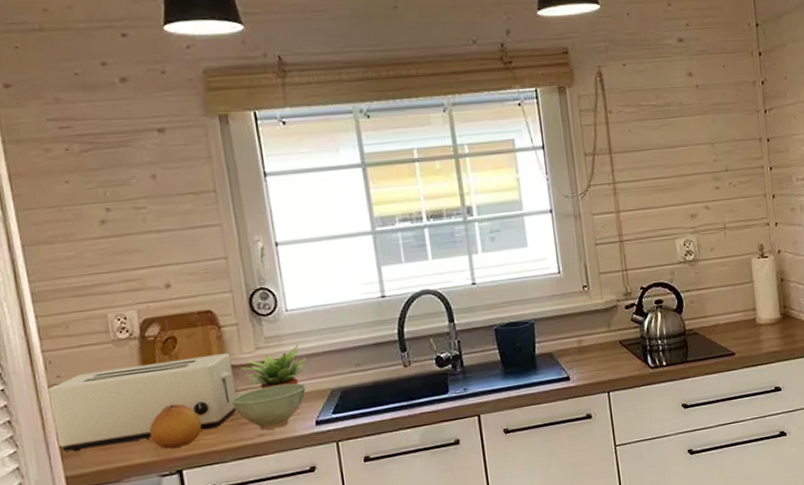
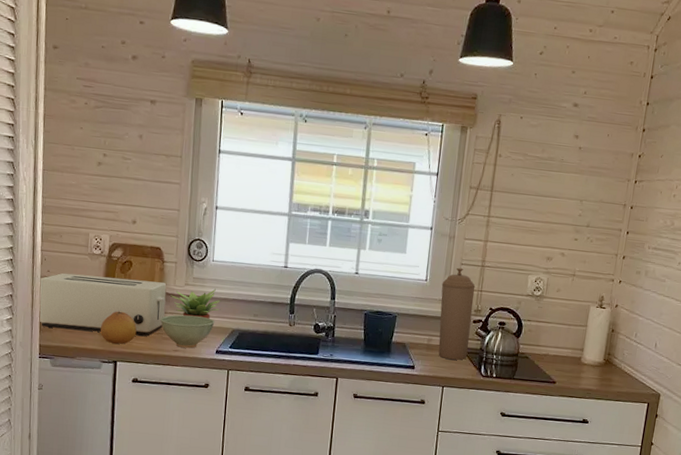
canister: none [578,249,629,359] -> present [438,267,476,360]

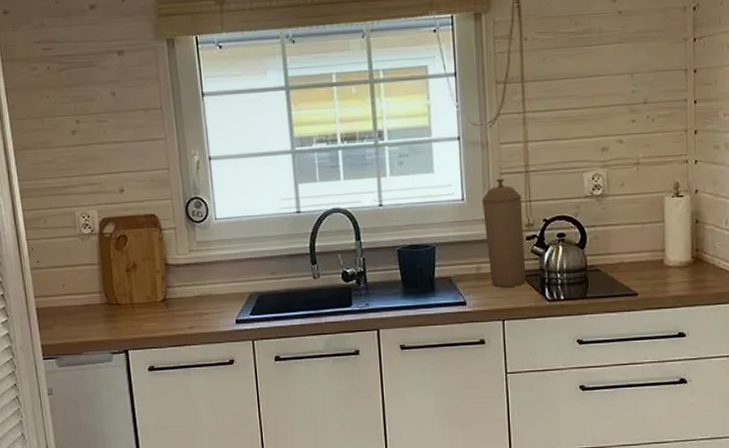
toaster: present [39,273,167,337] -> none [30,253,172,324]
fruit: present [100,311,137,345] -> none [104,293,144,332]
bowl: present [160,314,215,349] -> none [167,284,229,323]
succulent plant: present [169,289,221,319] -> none [174,250,233,287]

